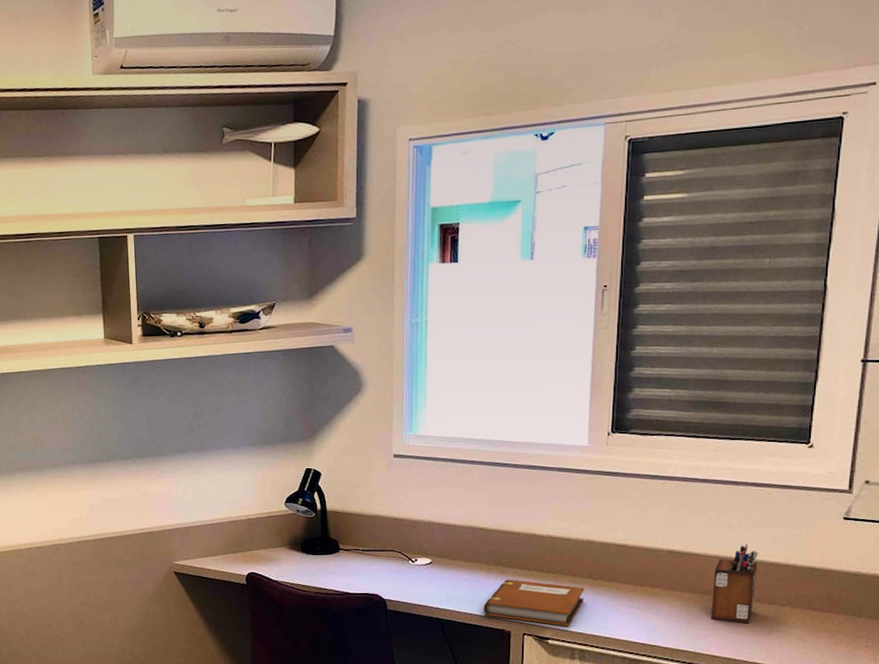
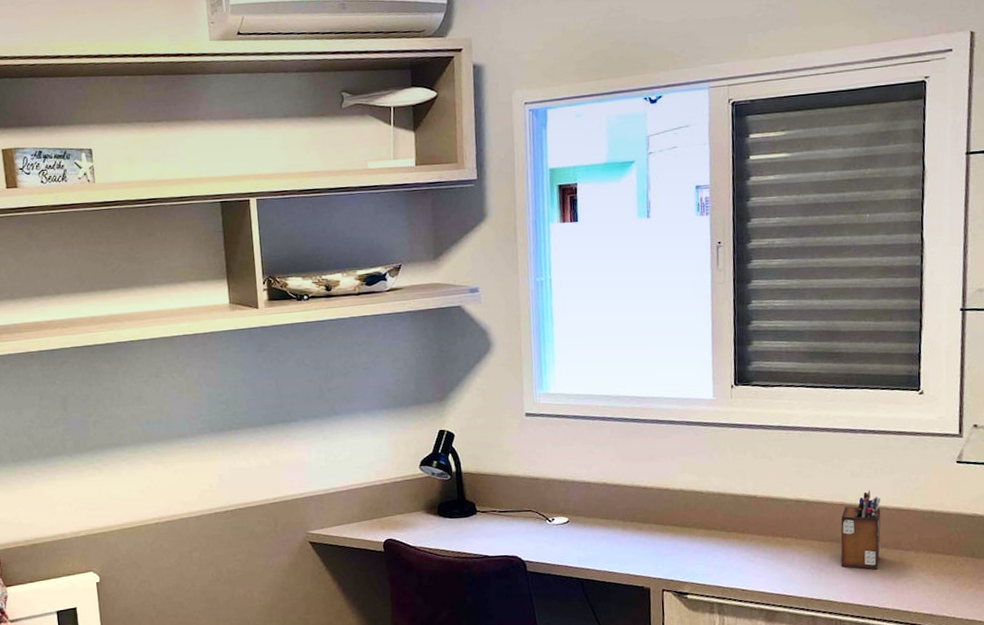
notebook: present [483,579,585,626] -> none [622,535,719,580]

